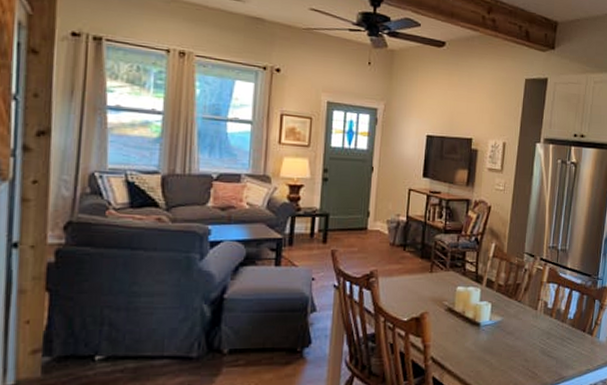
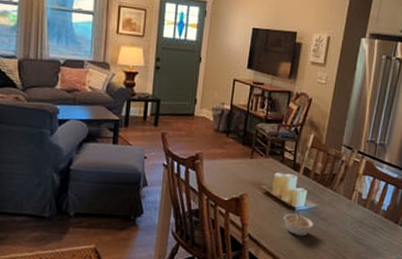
legume: none [468,326,501,354] -> present [283,210,314,236]

